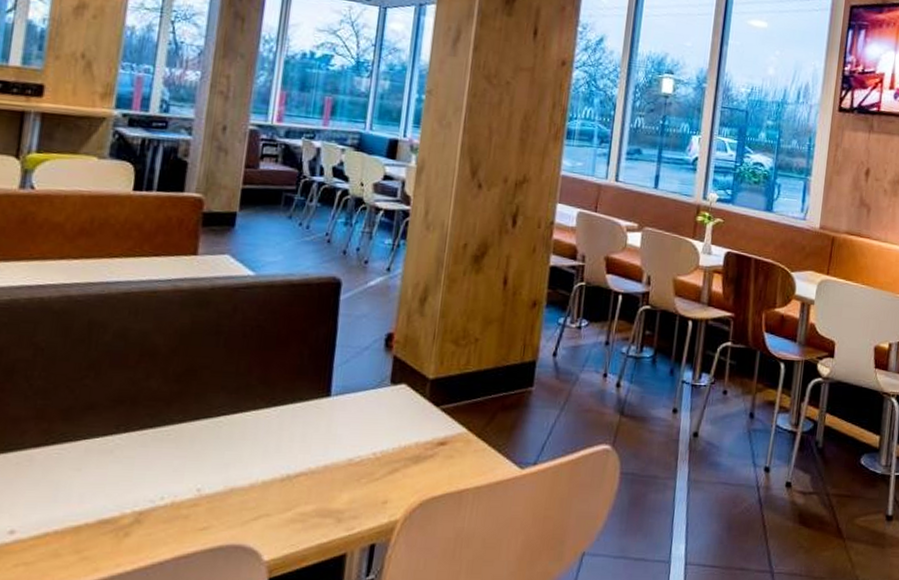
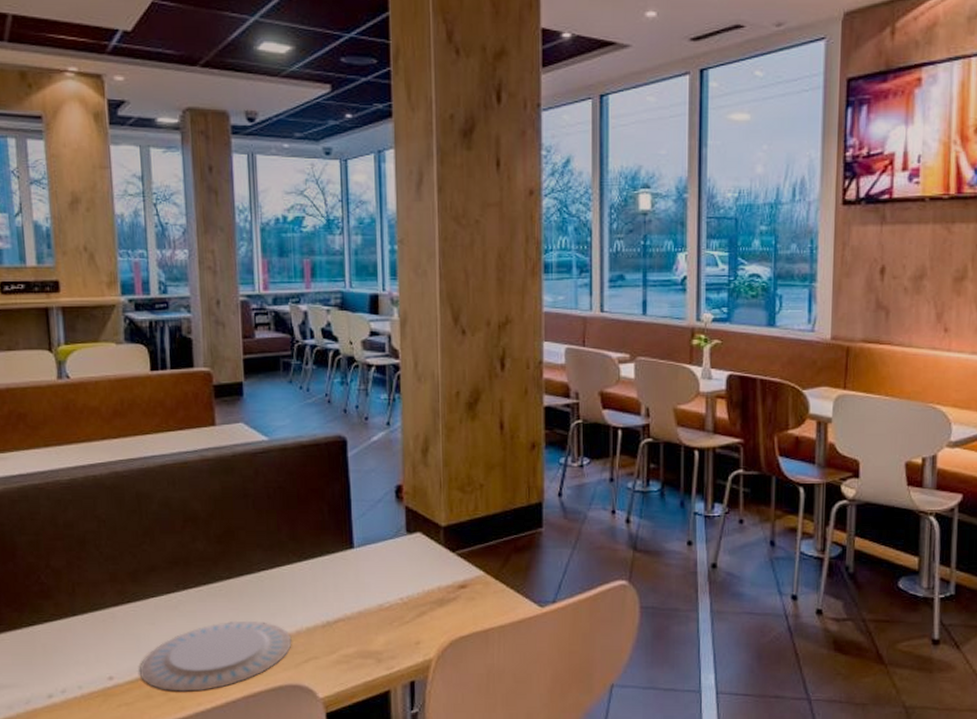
plate: none [51,469,244,550] -> present [140,620,292,692]

